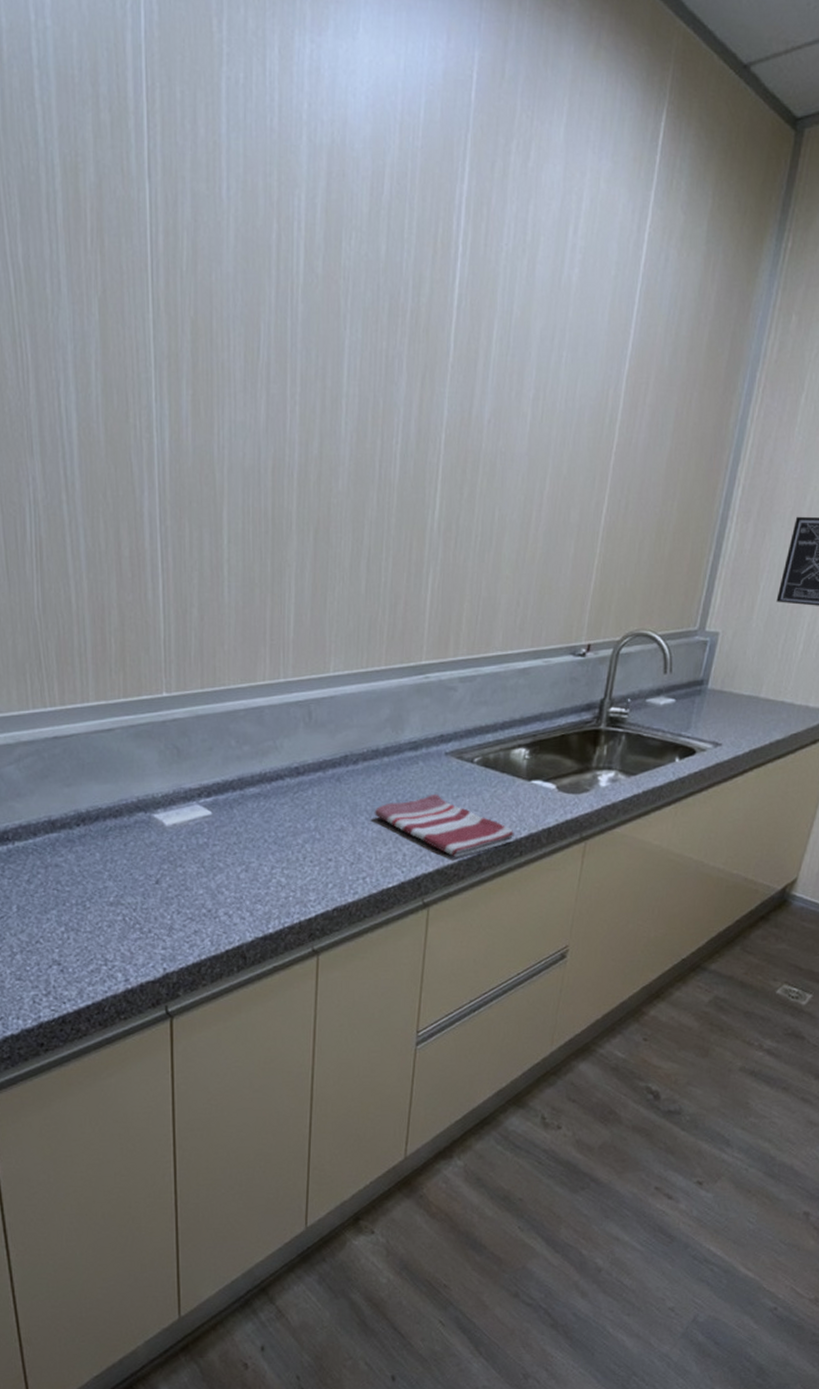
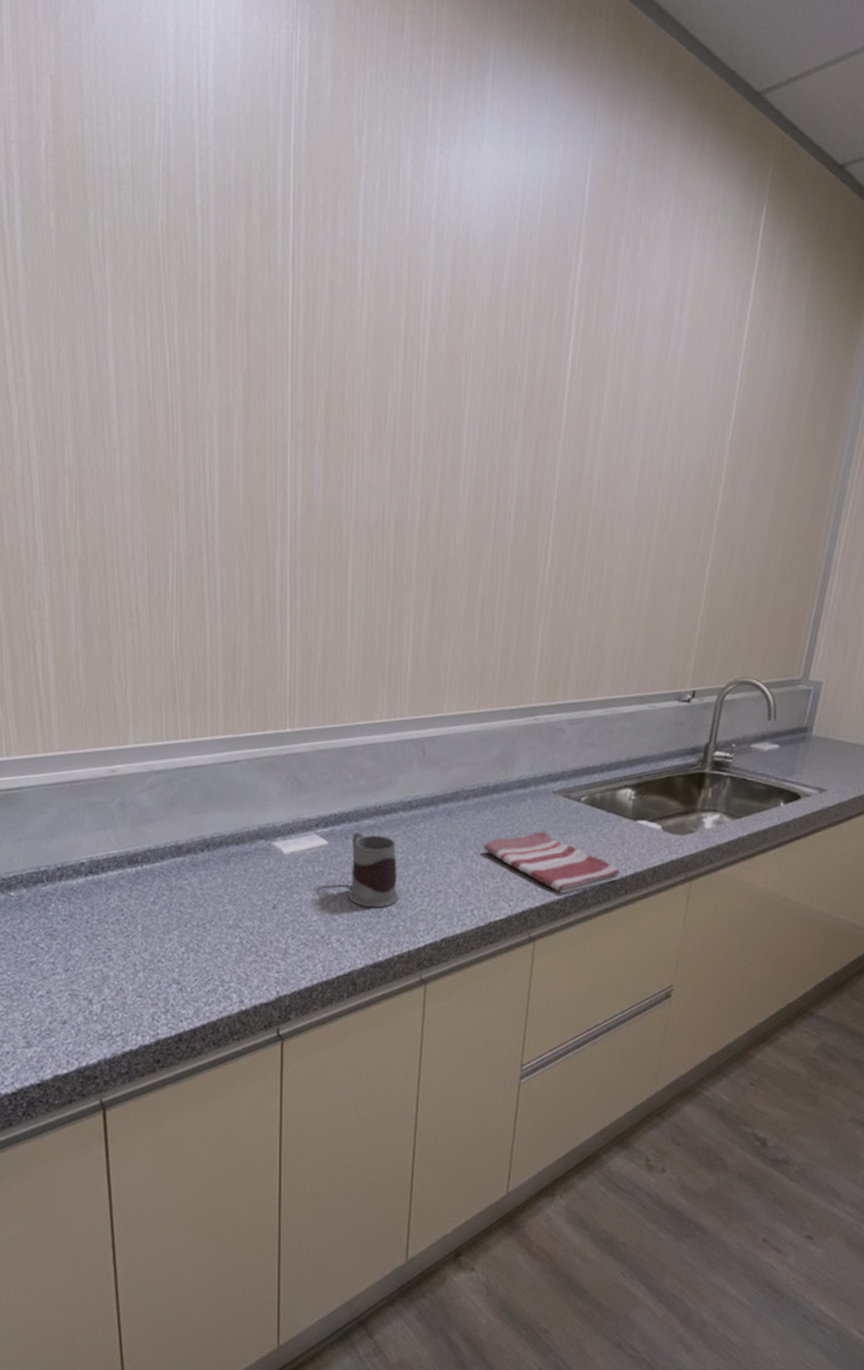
mug: none [234,801,289,879] -> present [347,832,400,908]

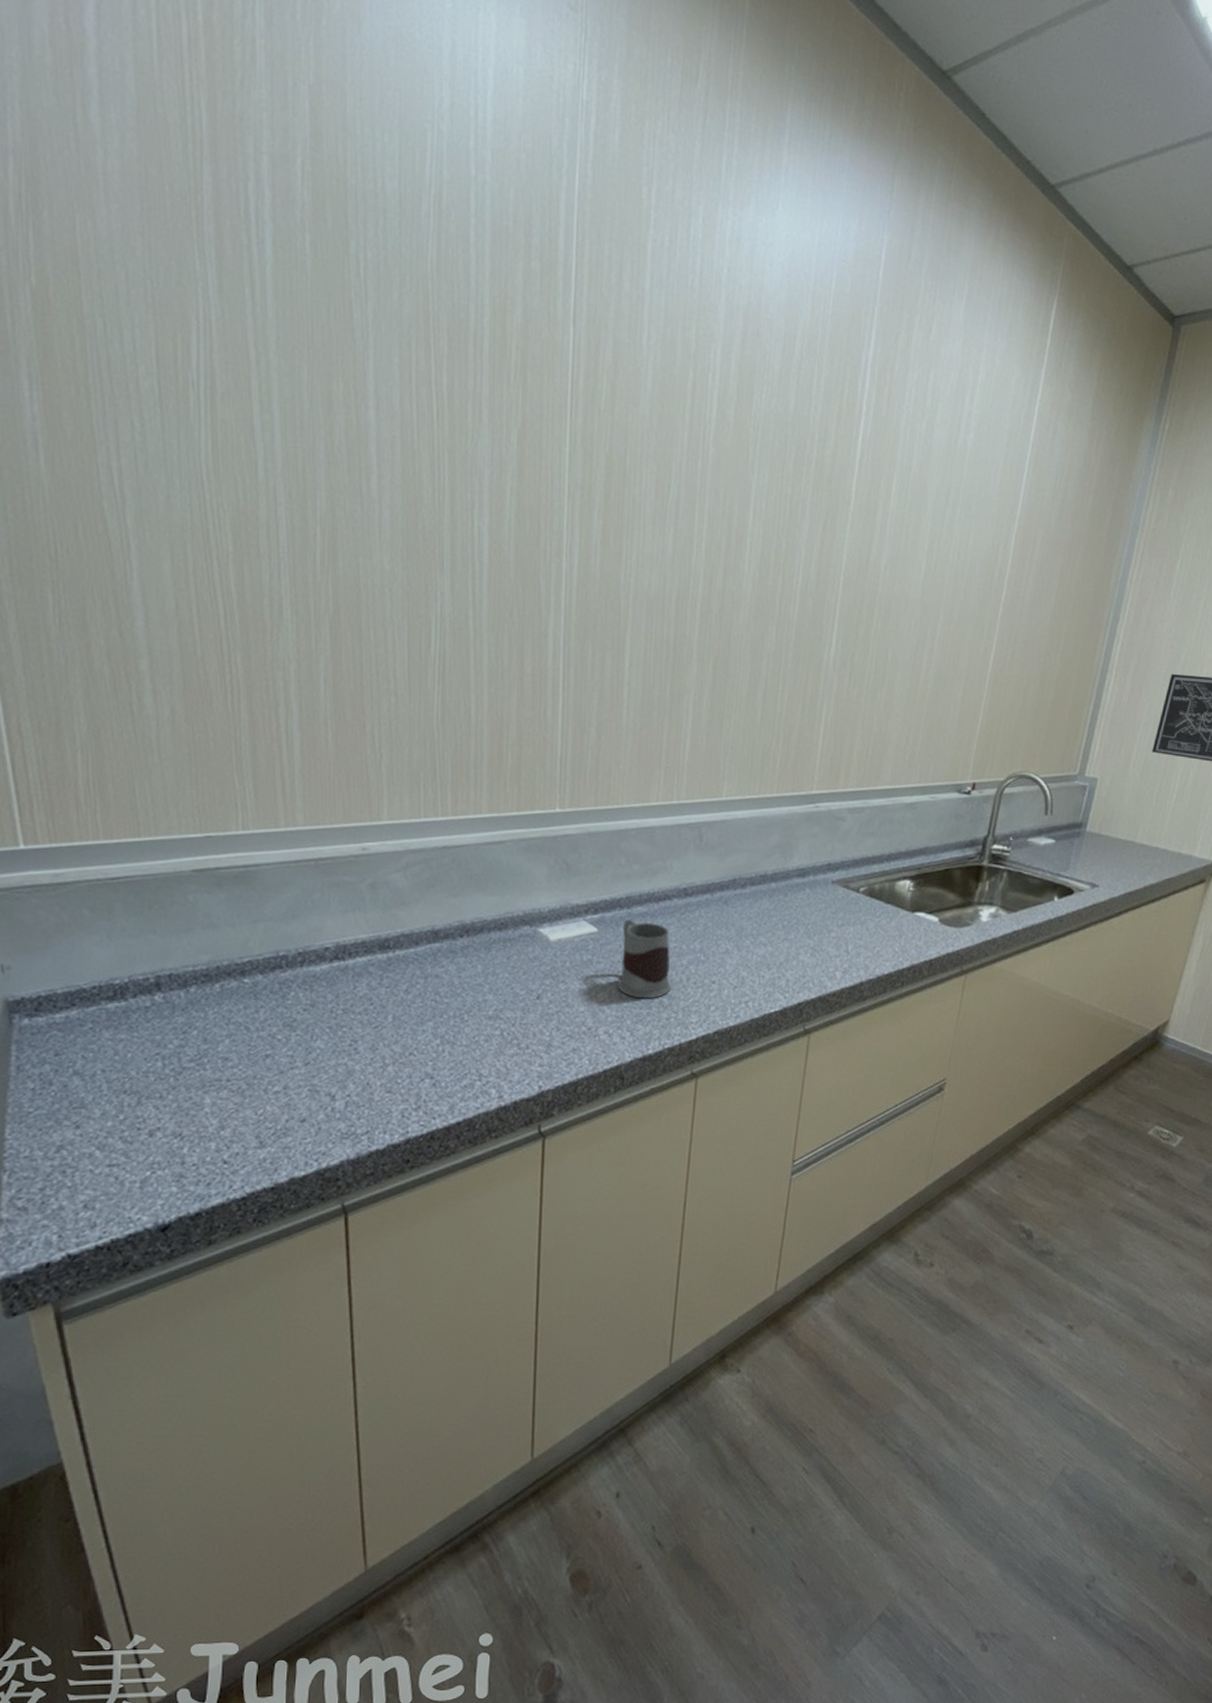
dish towel: present [483,830,620,893] -> none [759,921,897,985]

